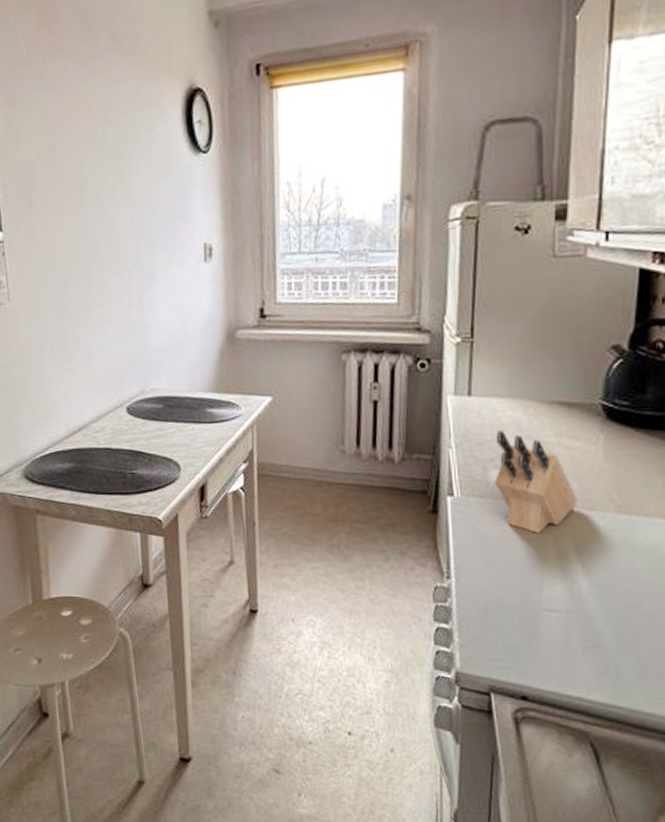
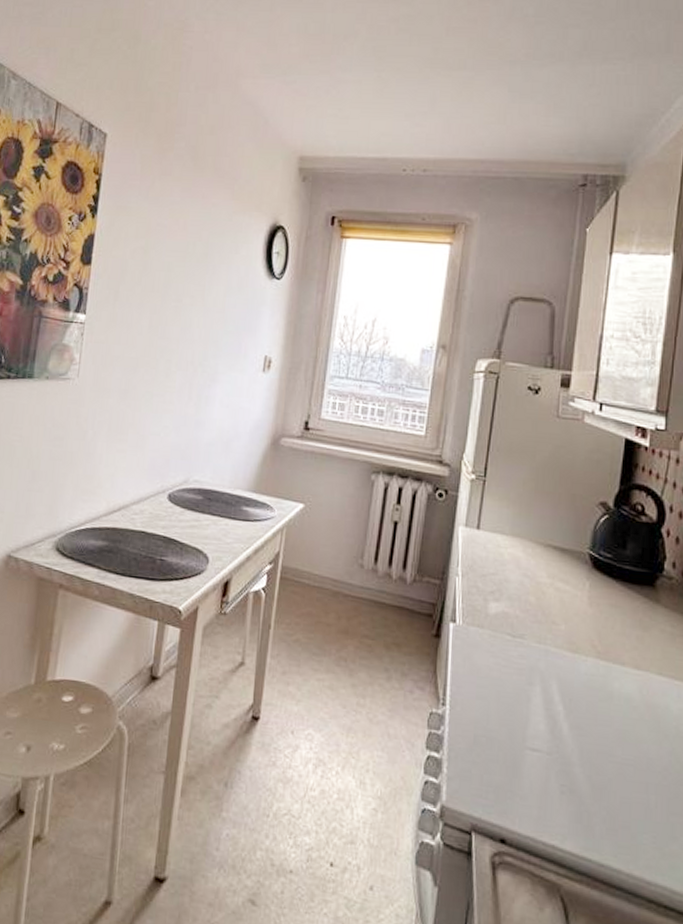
knife block: present [493,429,578,533] -> none [492,564,564,670]

